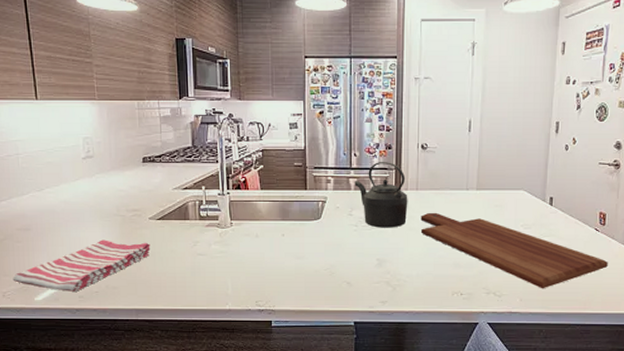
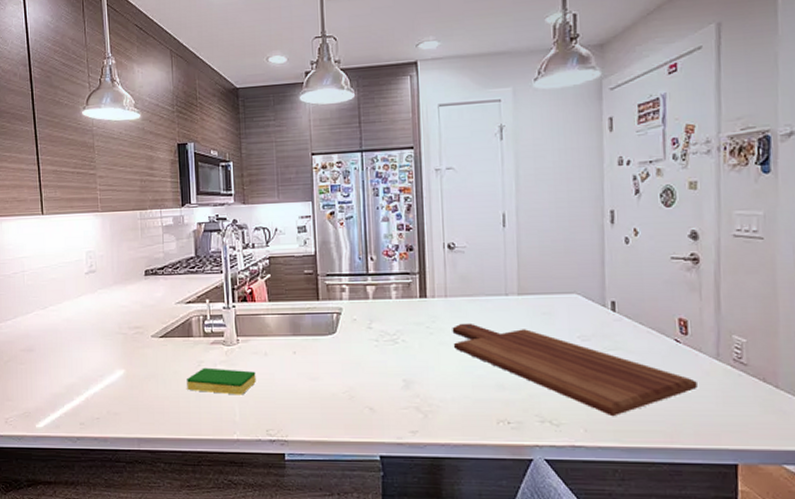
dish towel: present [12,240,151,291] -> none [15,360,153,418]
dish sponge: none [183,247,247,271] -> present [187,367,256,395]
kettle: present [354,162,408,228] -> none [372,266,437,343]

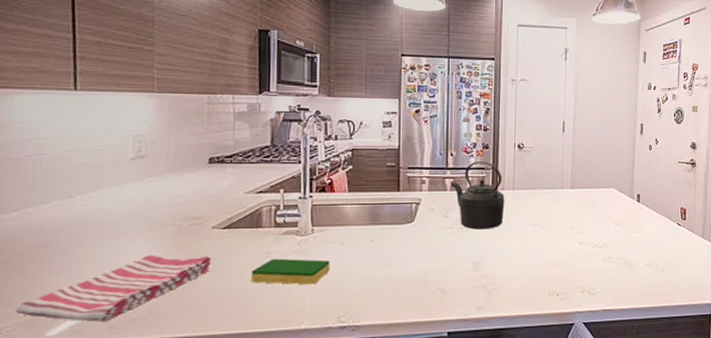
dish towel: none [15,360,153,418] -> present [15,254,211,322]
kettle: none [372,266,437,343] -> present [450,162,505,230]
cutting board: present [452,323,697,417] -> none [517,211,690,285]

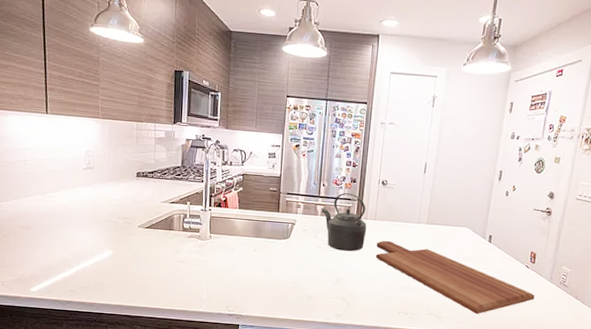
dish towel: present [15,254,211,322] -> none [12,242,137,286]
dish sponge: present [251,258,330,285] -> none [165,255,223,279]
cutting board: none [517,211,690,285] -> present [376,240,535,315]

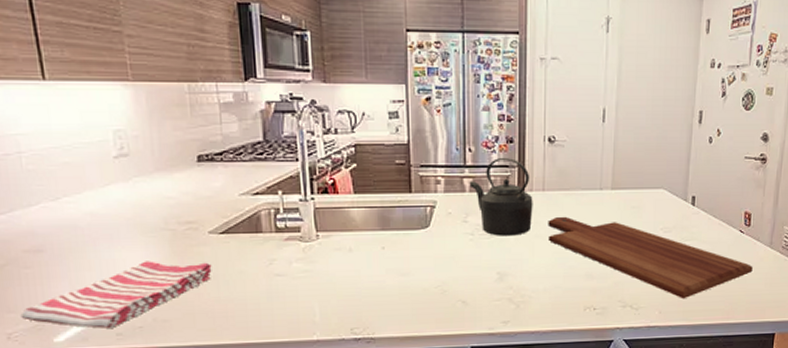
dish towel: none [12,242,137,286] -> present [20,261,212,328]

